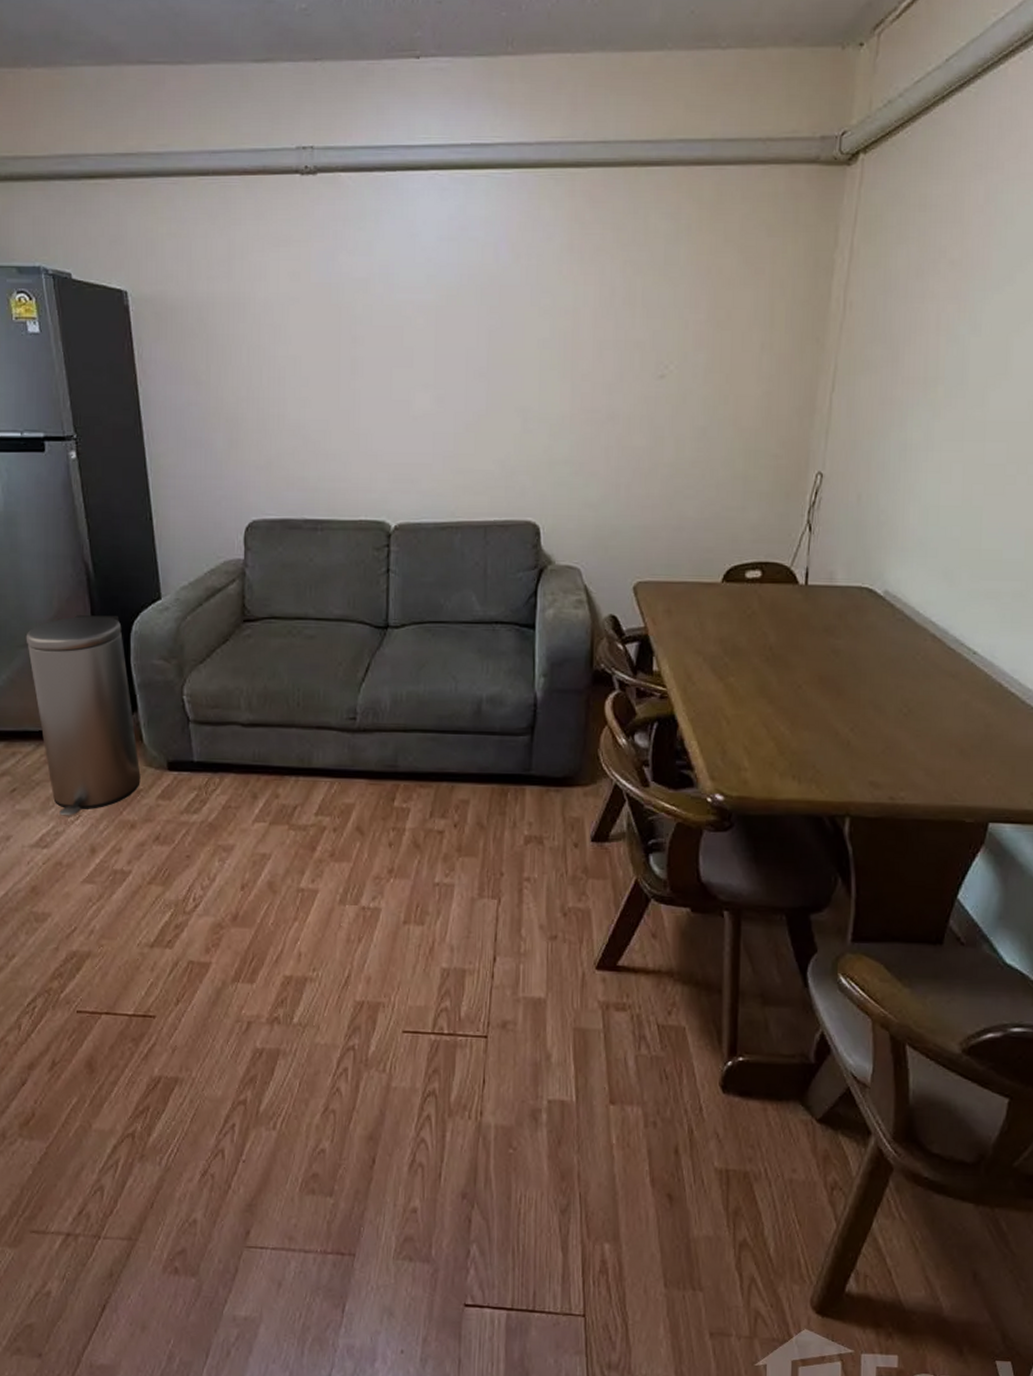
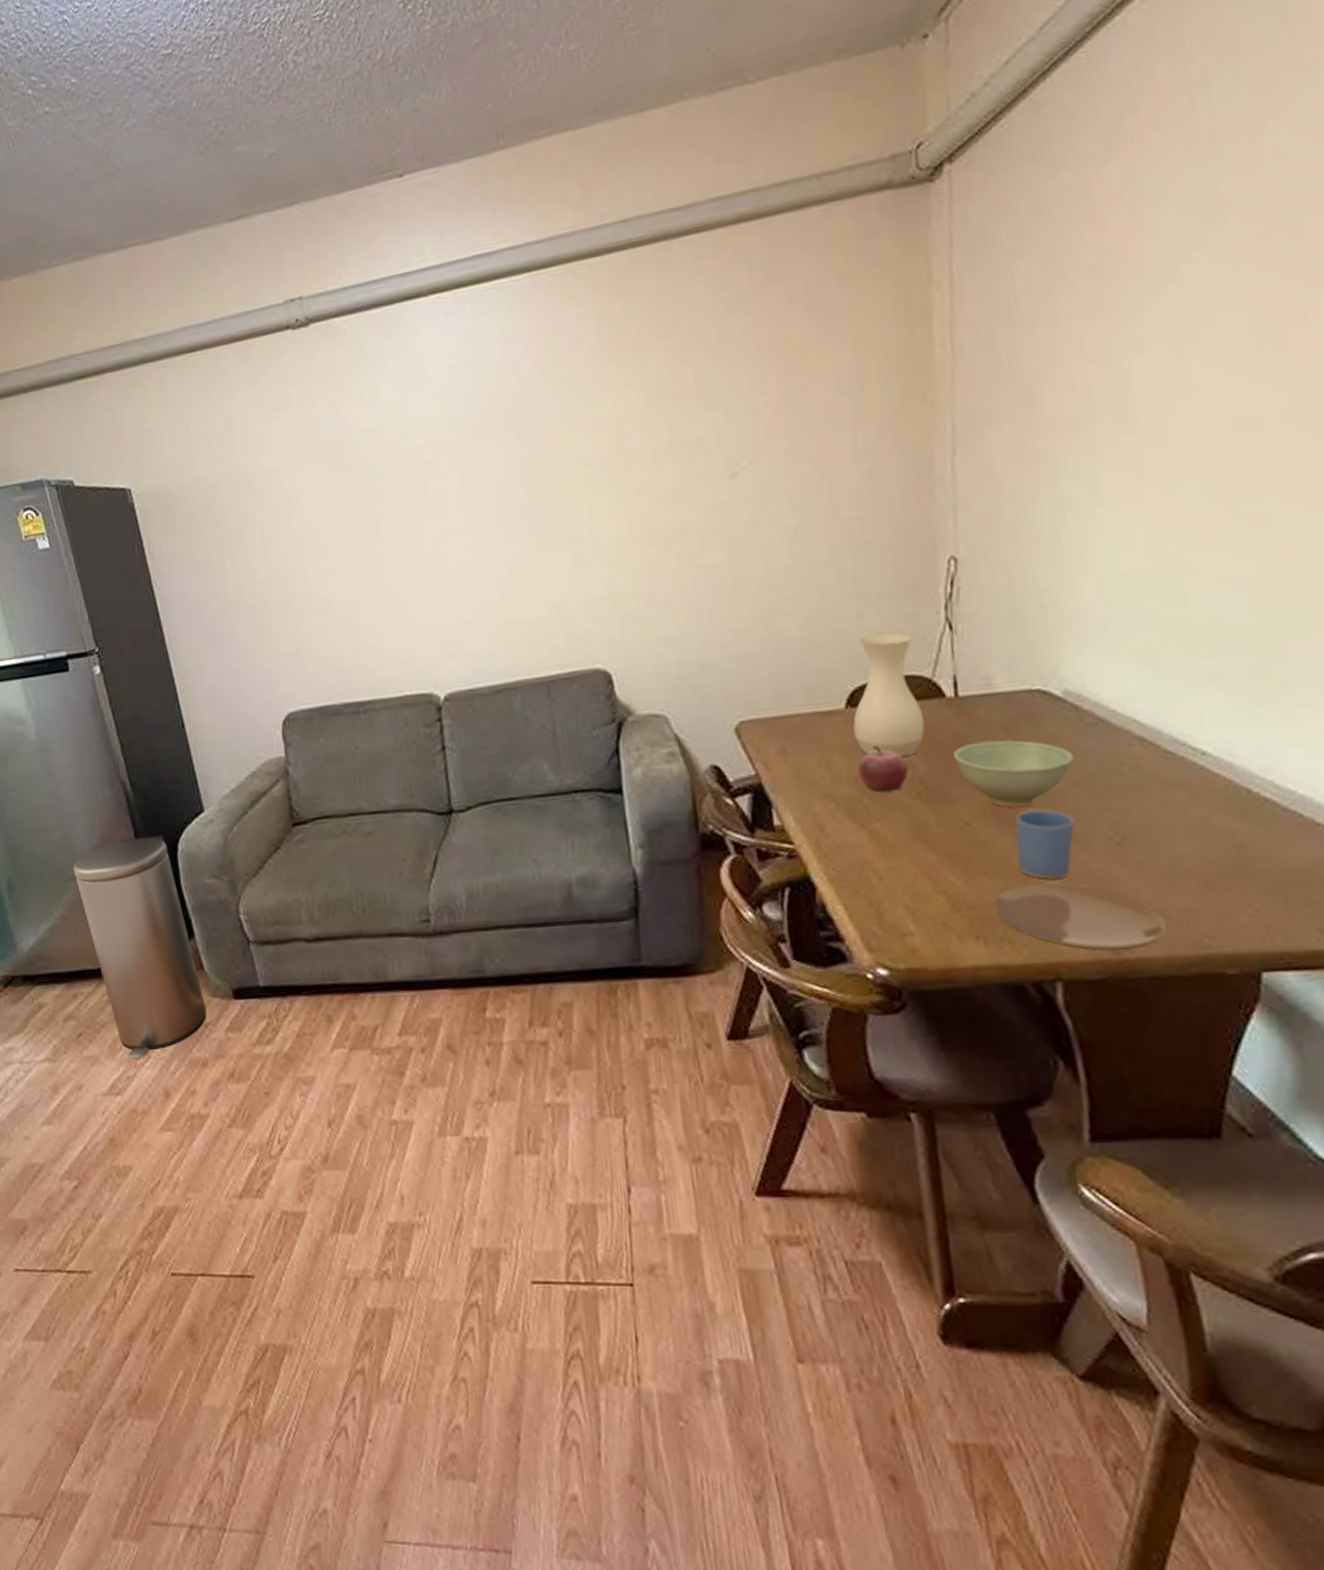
fruit: none [724,616,763,653] -> present [858,746,909,791]
vase: none [725,526,781,628] -> present [853,633,925,758]
bowl: none [797,623,884,679] -> present [954,740,1074,808]
plate: none [809,739,930,797] -> present [993,882,1167,951]
mug: none [832,681,877,737] -> present [1015,809,1075,879]

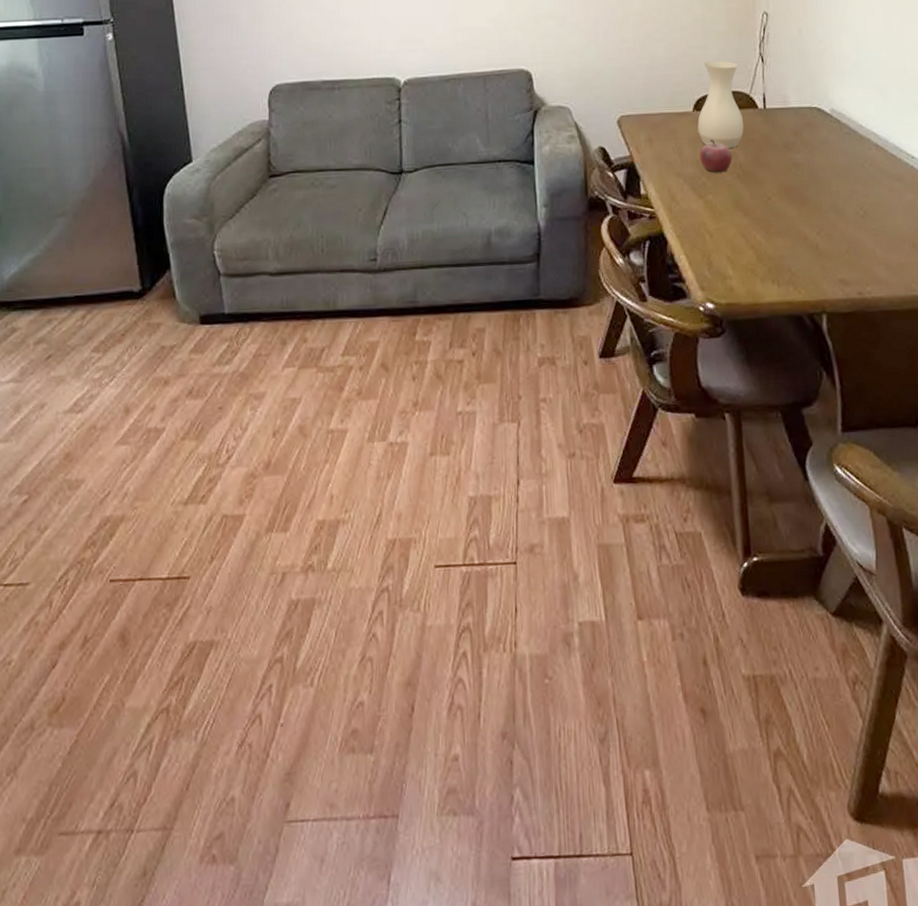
pedal bin: present [73,836,207,1059] -> none [63,181,174,379]
bowl: present [954,740,1074,808] -> none [762,140,836,189]
plate: present [993,882,1167,951] -> none [784,242,891,292]
mug: present [1015,809,1075,879] -> none [799,190,836,240]

